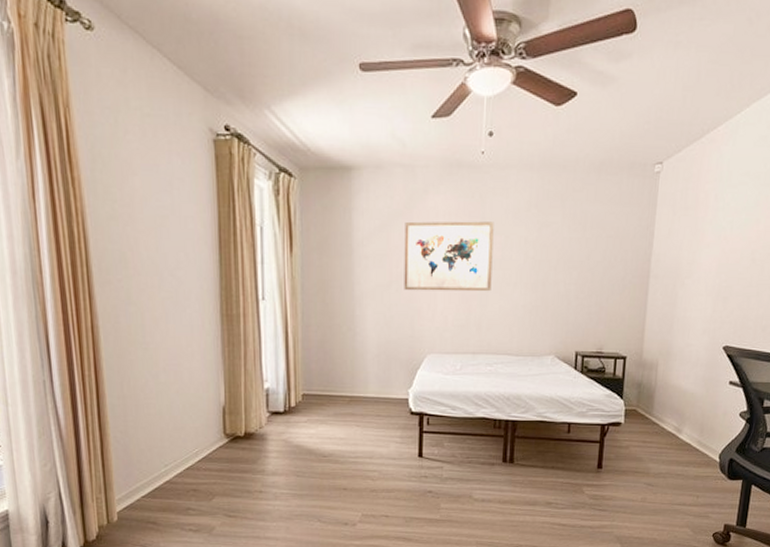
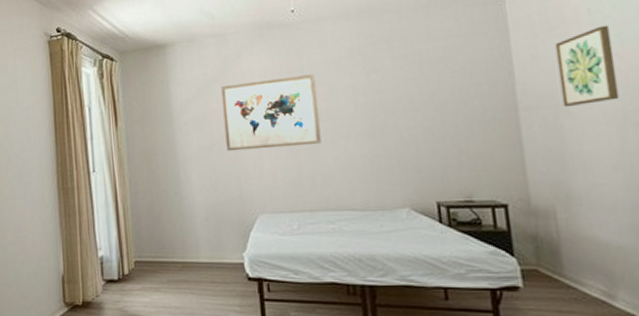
wall art: none [681,211,727,279] -> present [555,25,620,108]

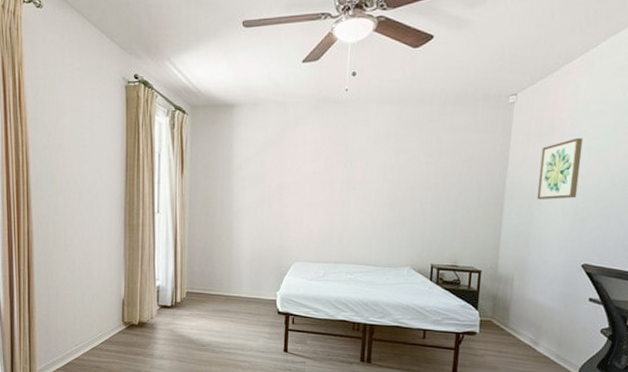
wall art: present [221,74,322,152] -> none [275,148,356,209]

